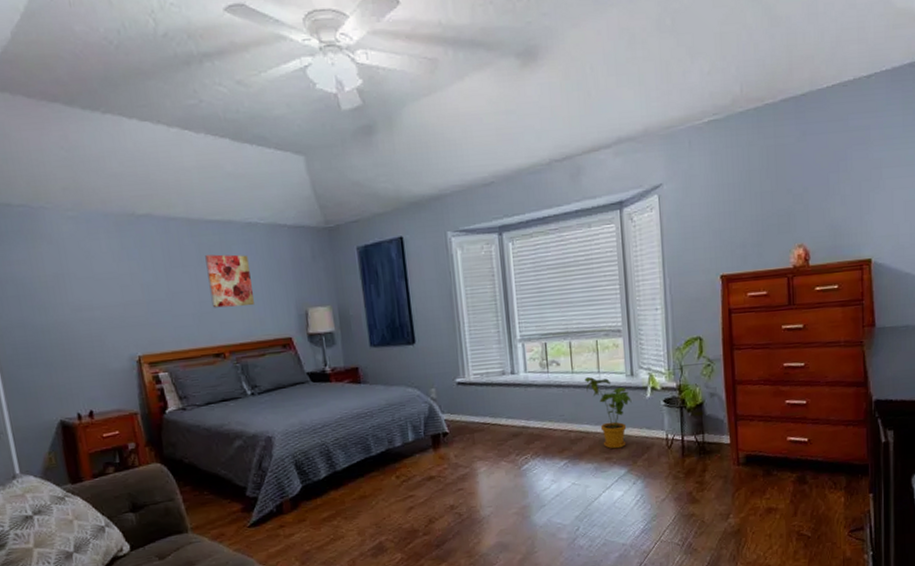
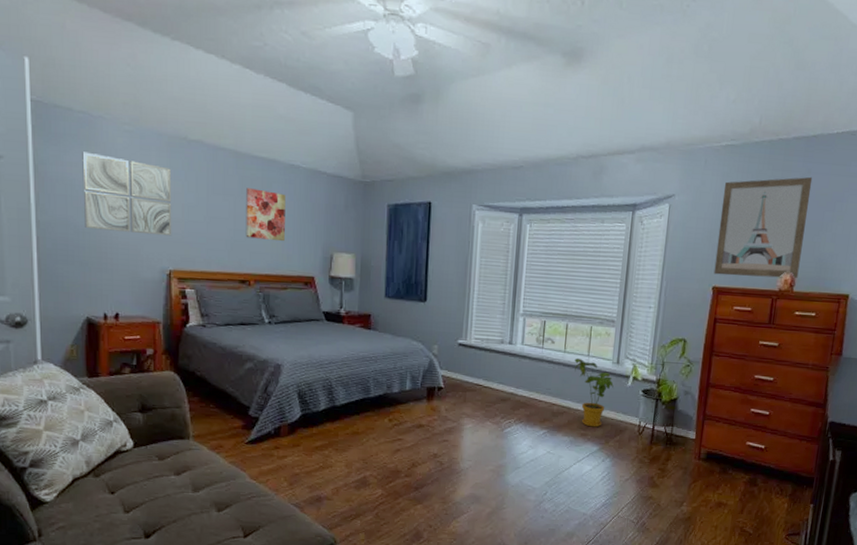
wall art: none [28,246,136,327] -> present [82,151,172,236]
wall art: none [714,139,812,262] -> present [713,176,813,279]

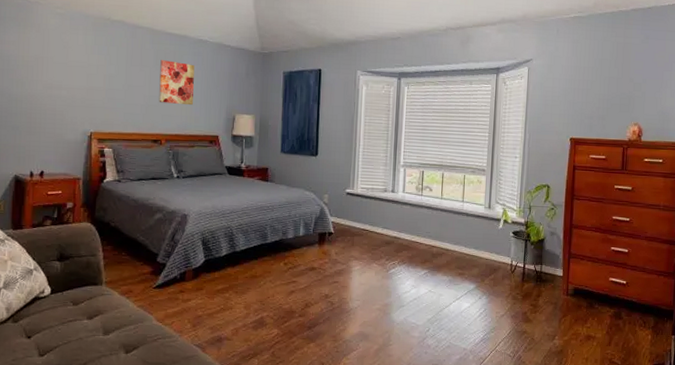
wall art: present [82,151,172,236] -> none [18,31,96,103]
house plant: present [574,357,614,427] -> none [450,203,487,267]
wall art: present [713,176,813,279] -> none [570,42,651,130]

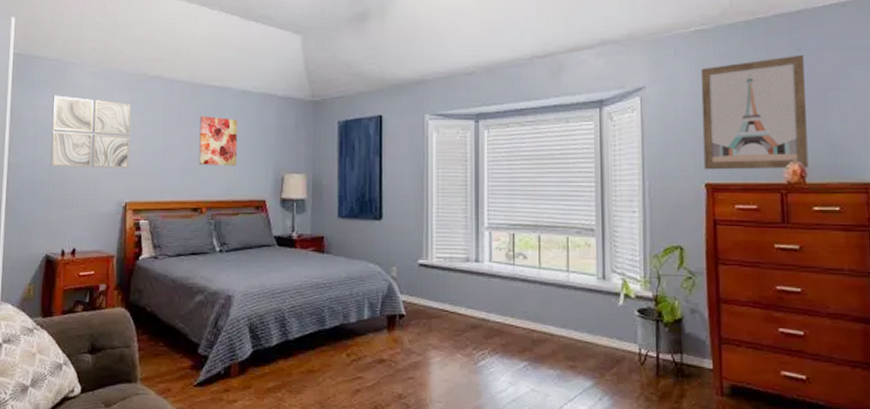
wall art: none [18,31,96,103] -> present [51,95,131,169]
wall art: none [570,42,651,130] -> present [700,54,809,170]

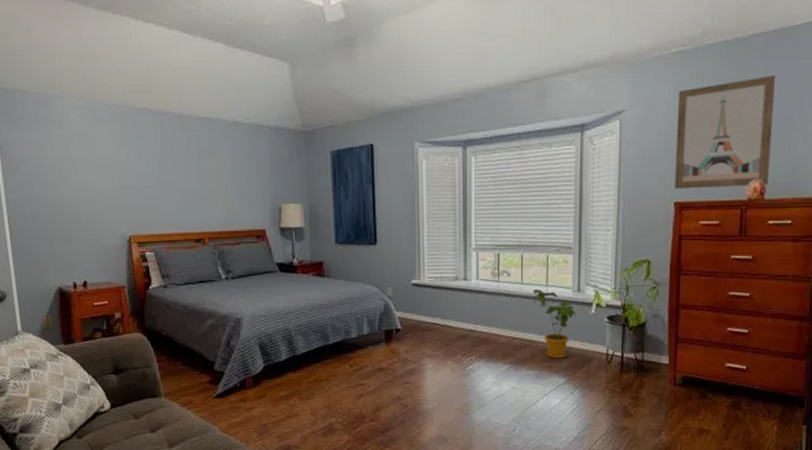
wall art: present [51,95,131,169] -> none [41,130,129,204]
wall art: present [199,116,237,167] -> none [194,149,234,198]
house plant: none [552,274,602,357] -> present [533,288,576,359]

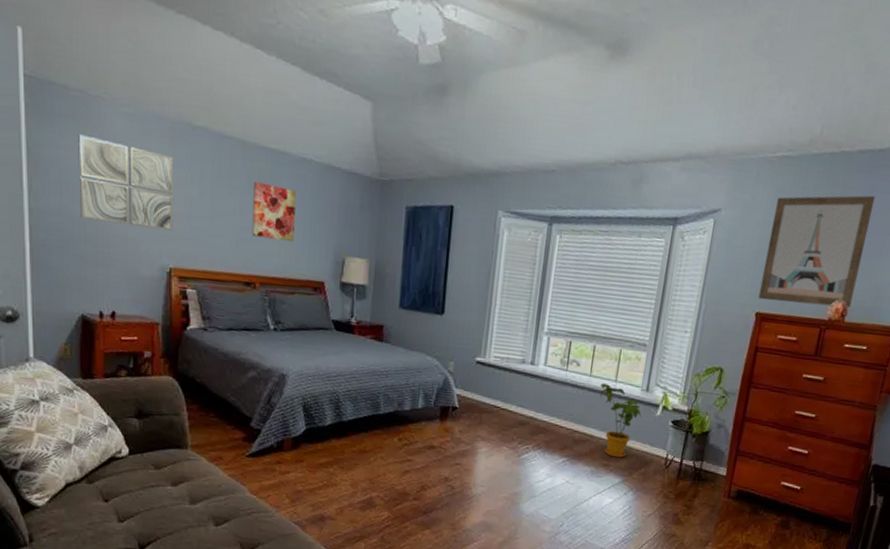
wall art: none [41,130,129,204] -> present [78,134,174,231]
wall art: none [194,149,234,198] -> present [252,182,296,243]

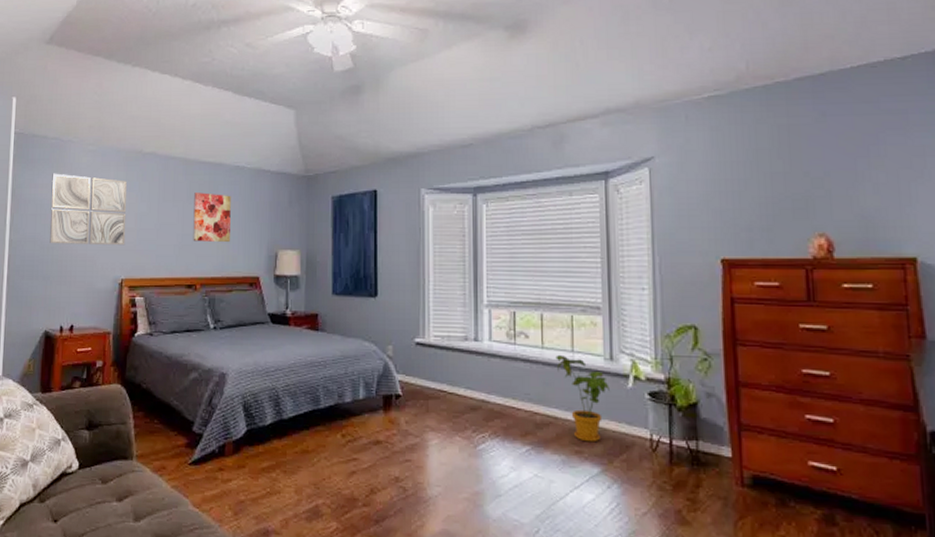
wall art: present [758,195,876,308] -> none [714,120,837,244]

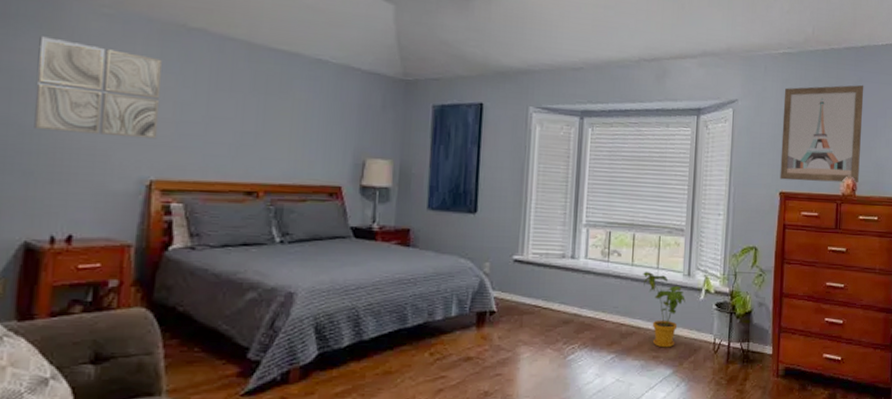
wall art: present [193,193,231,243] -> none [256,84,309,146]
wall art: none [714,120,837,244] -> present [780,85,864,183]

